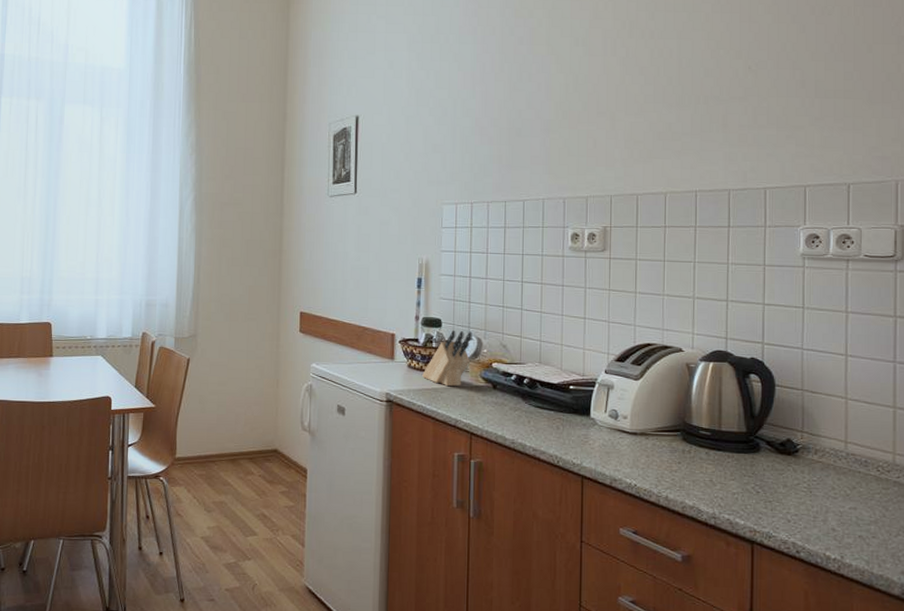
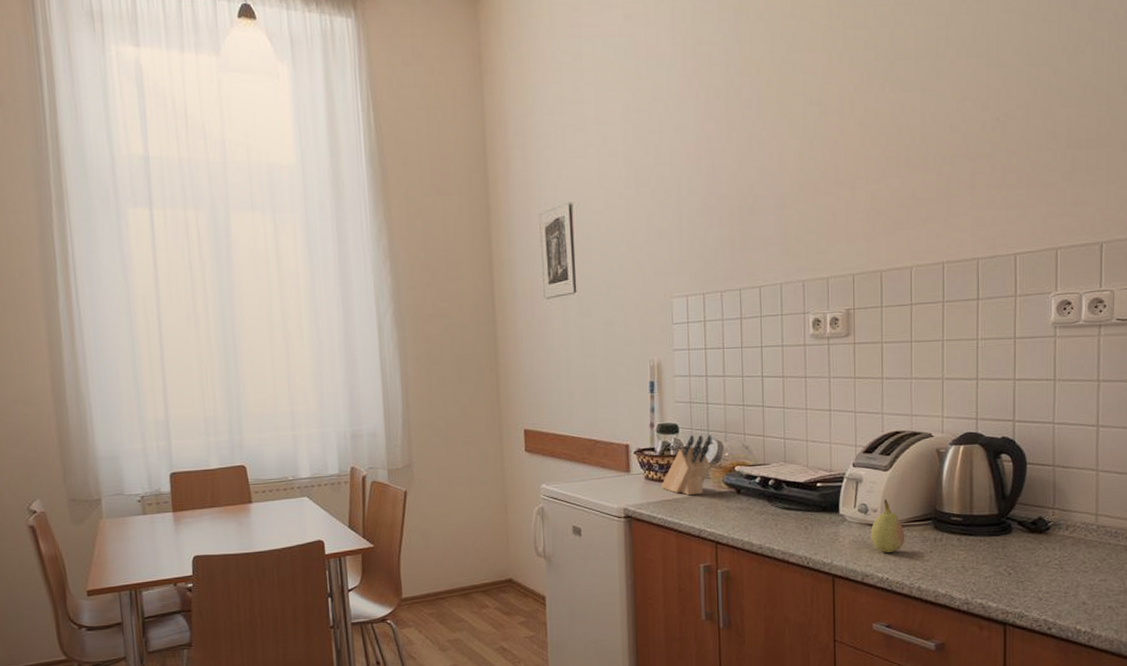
fruit: none [621,407,654,459] -> present [871,499,905,553]

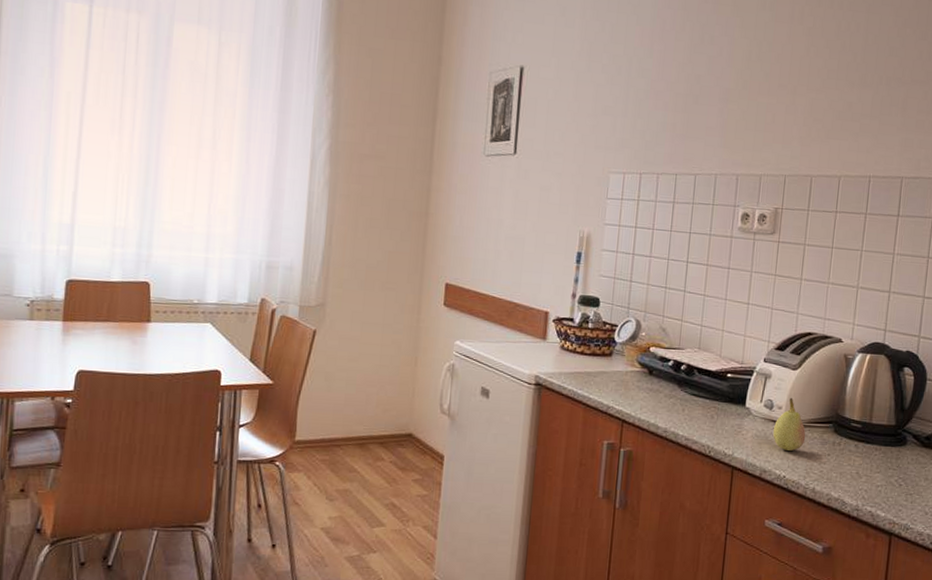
knife block: present [661,434,712,496] -> none [575,310,632,371]

